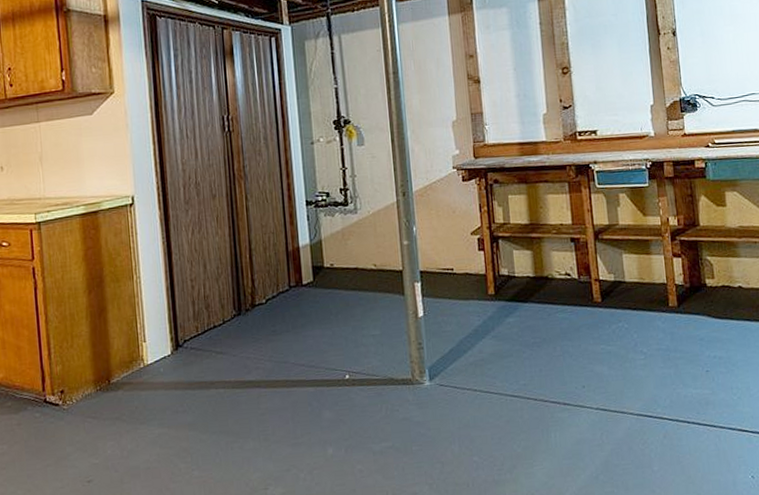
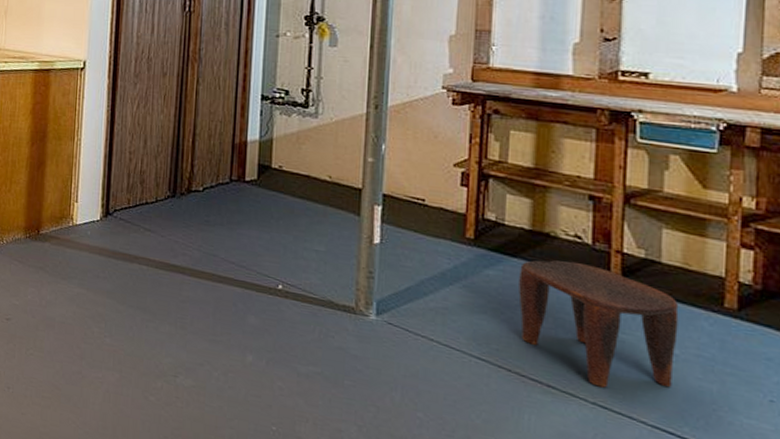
stool: none [531,295,645,394] -> present [518,260,679,388]

